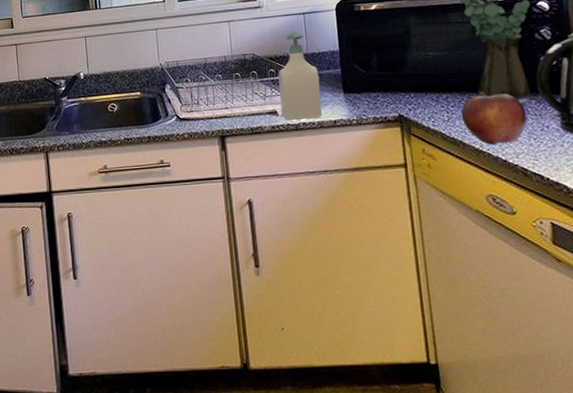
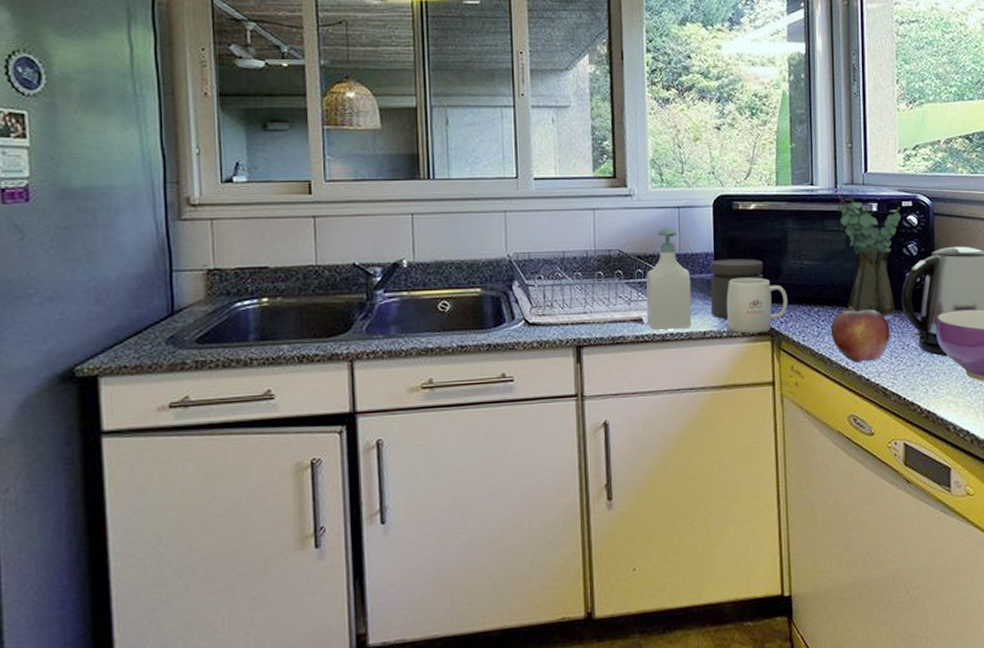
jar: none [336,54,388,109] -> present [710,258,763,320]
mug: none [353,70,415,121] -> present [726,277,788,334]

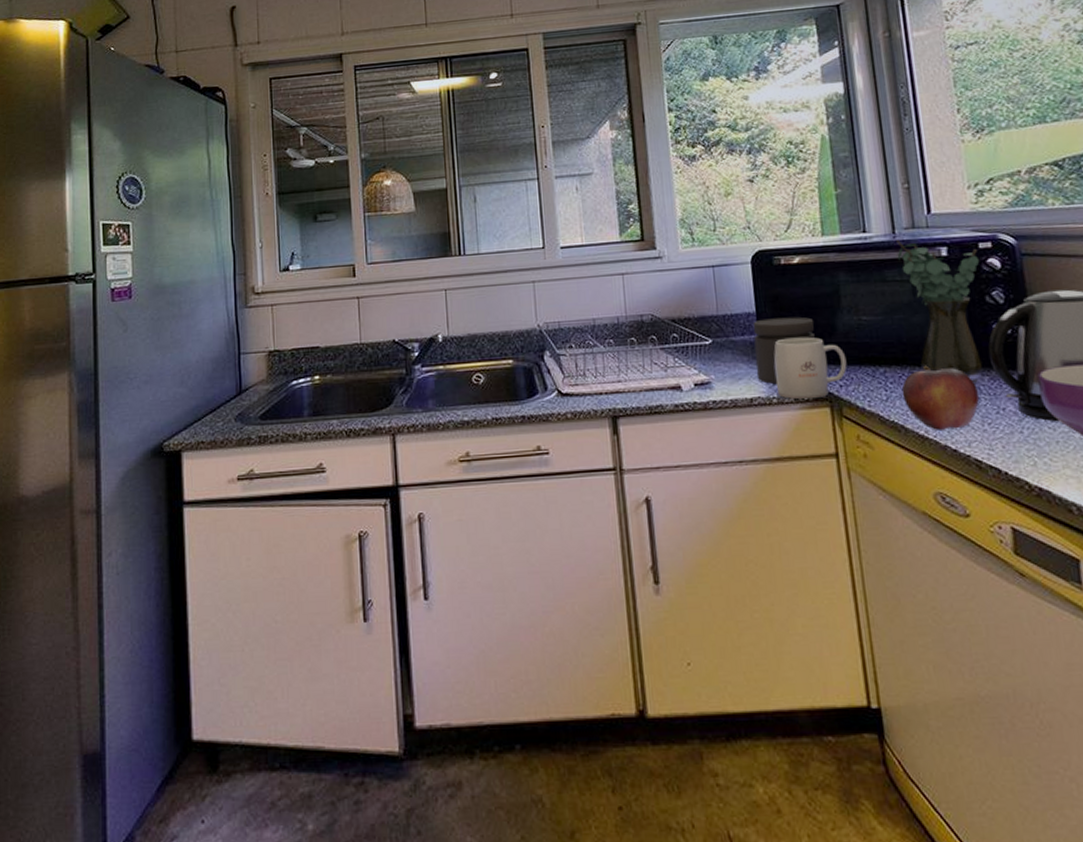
soap bottle: present [646,227,692,331] -> none [682,288,736,399]

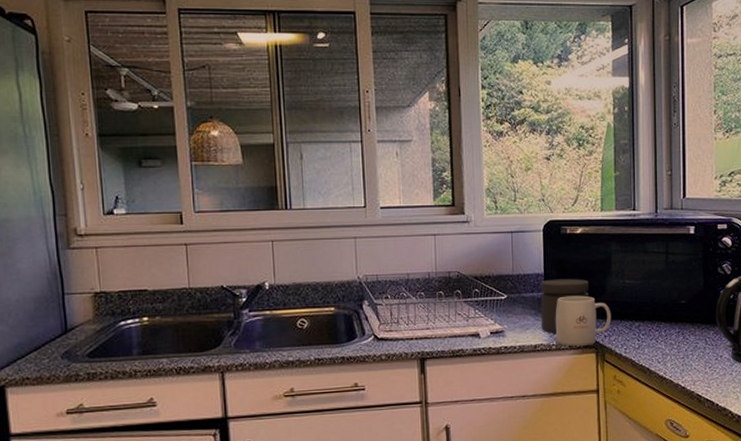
vase: present [896,240,983,385] -> none [657,219,717,337]
fruit: present [901,365,980,432] -> none [650,321,705,373]

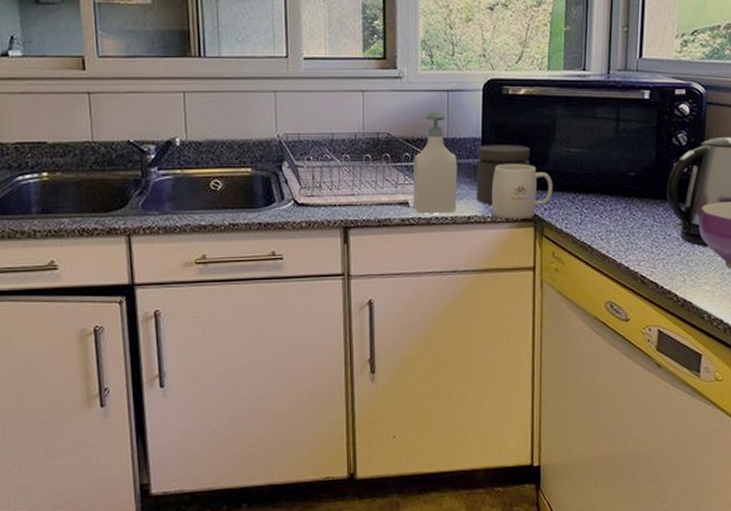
soap bottle: none [482,251,524,345] -> present [412,111,458,214]

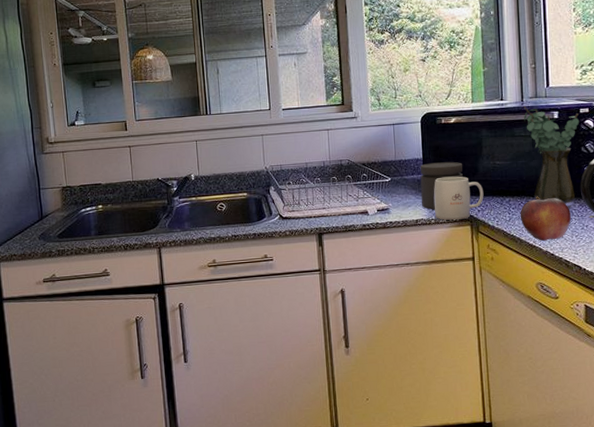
soap bottle: present [412,111,458,214] -> none [370,140,406,221]
fruit: none [593,195,654,252] -> present [520,196,572,242]
vase: none [608,81,674,214] -> present [523,106,580,210]

